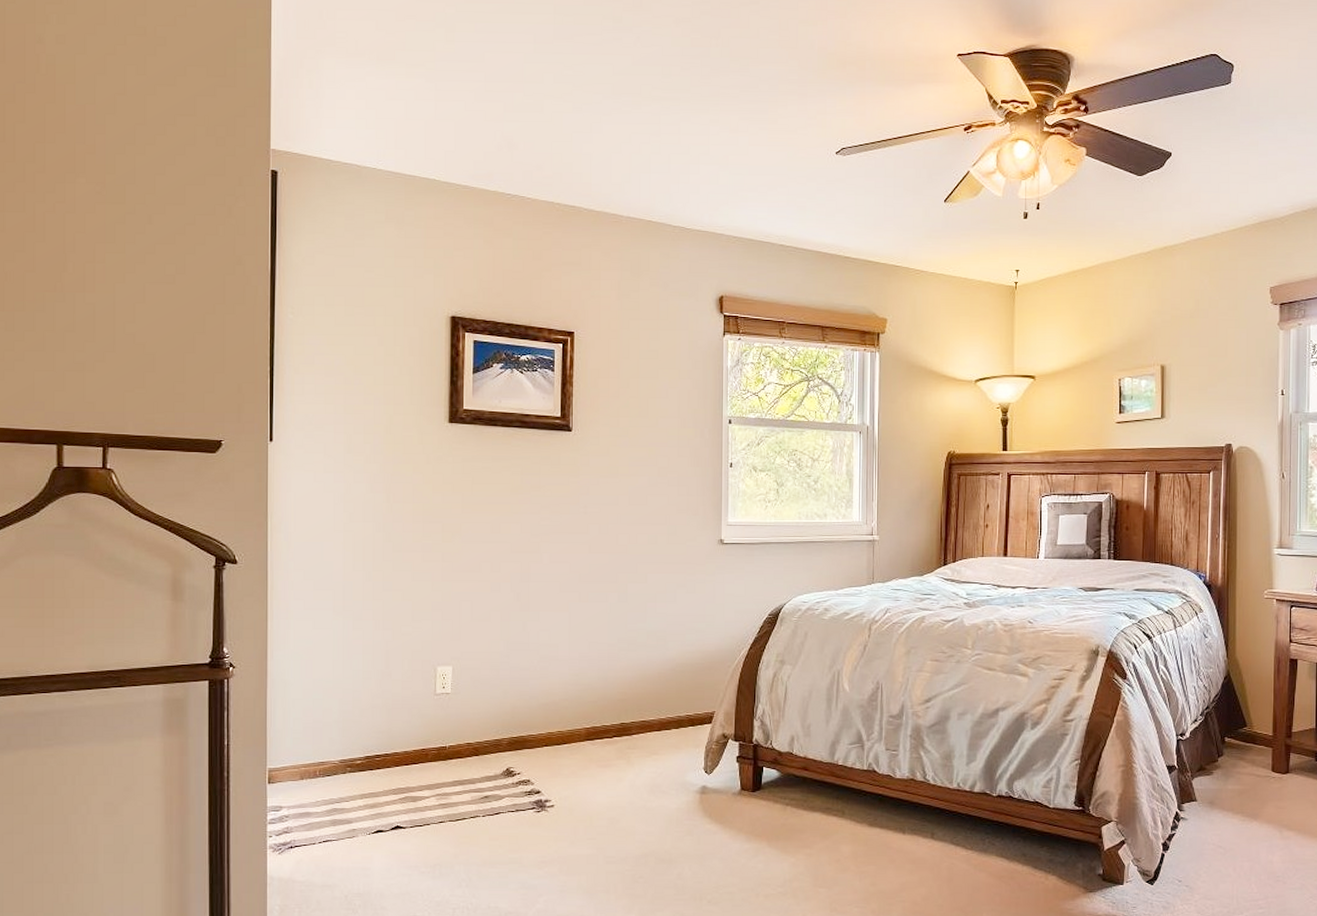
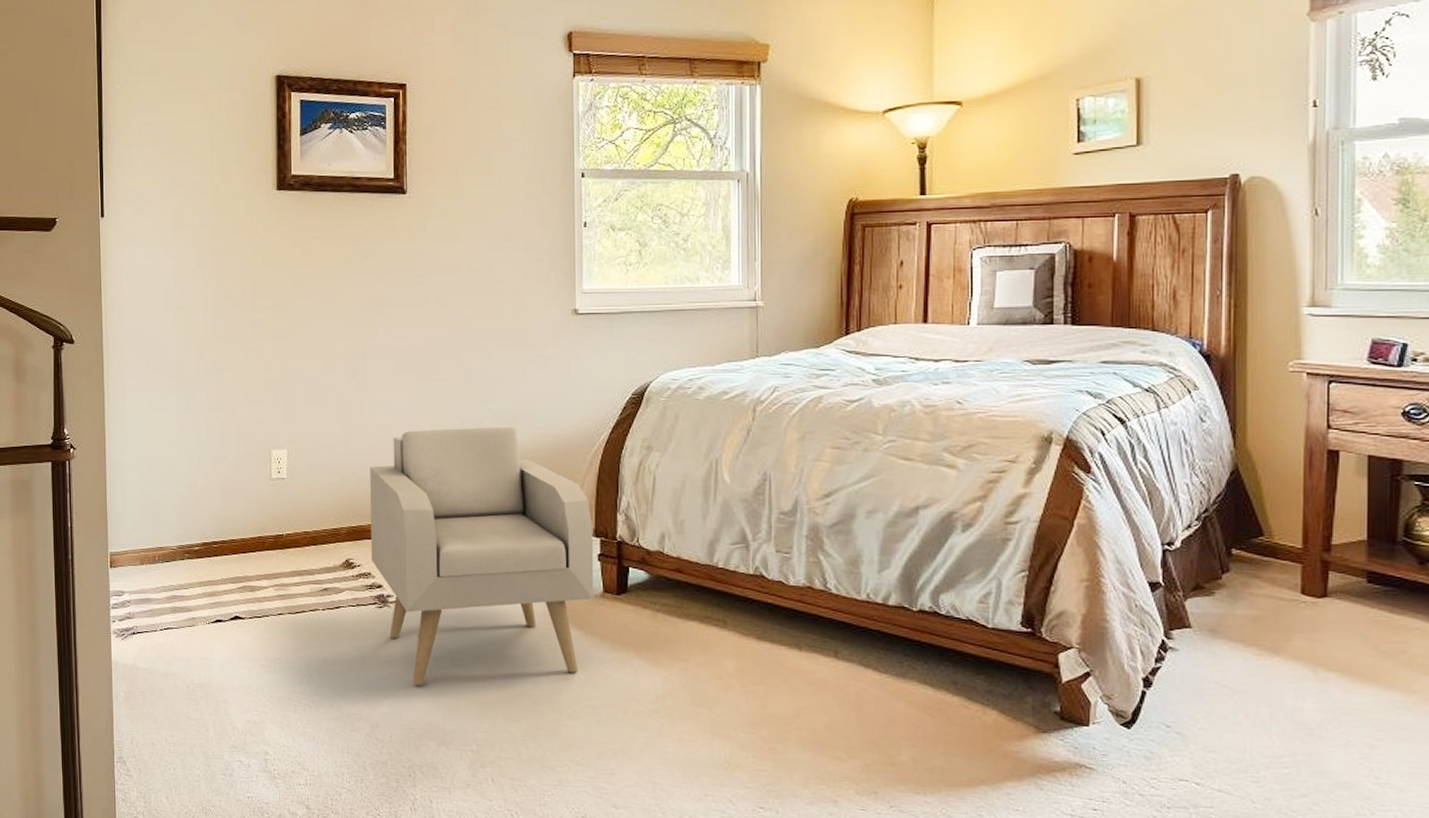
armchair: none [531,643,733,882] -> present [370,426,594,686]

